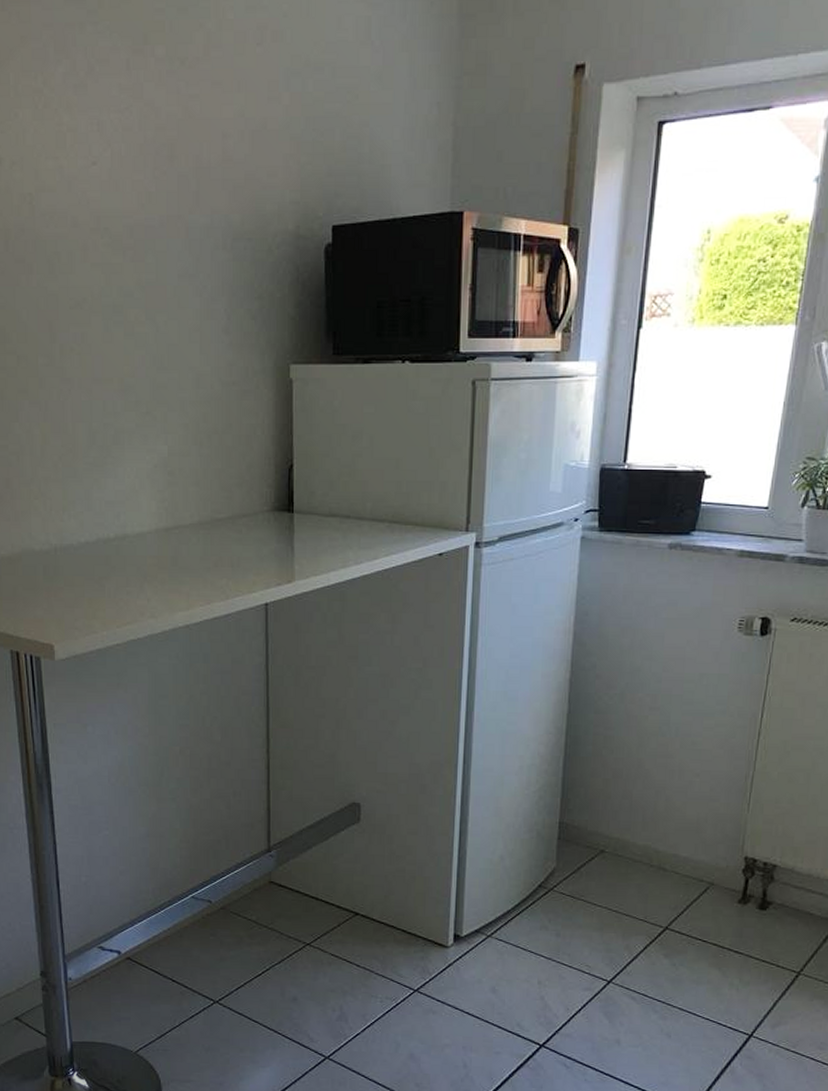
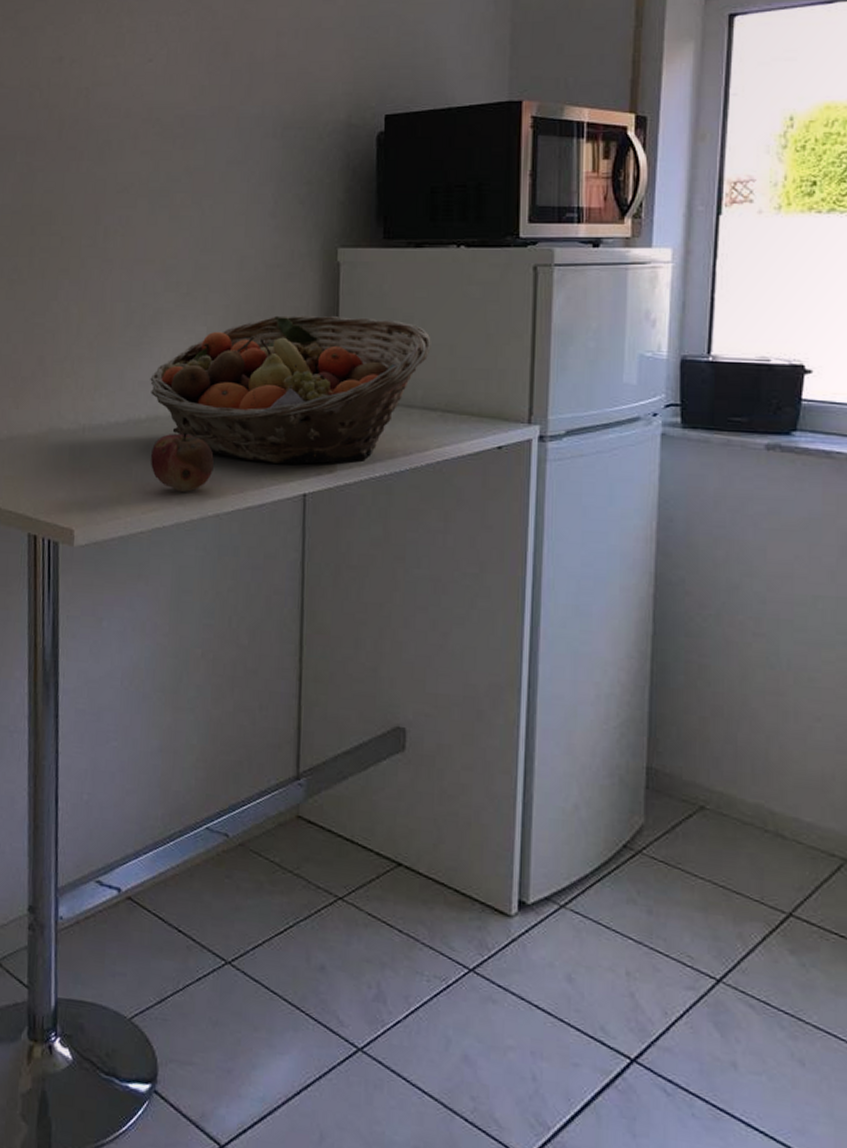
fruit basket: none [116,432,379,576] -> present [150,314,431,464]
fruit: none [121,549,181,606] -> present [150,432,214,492]

